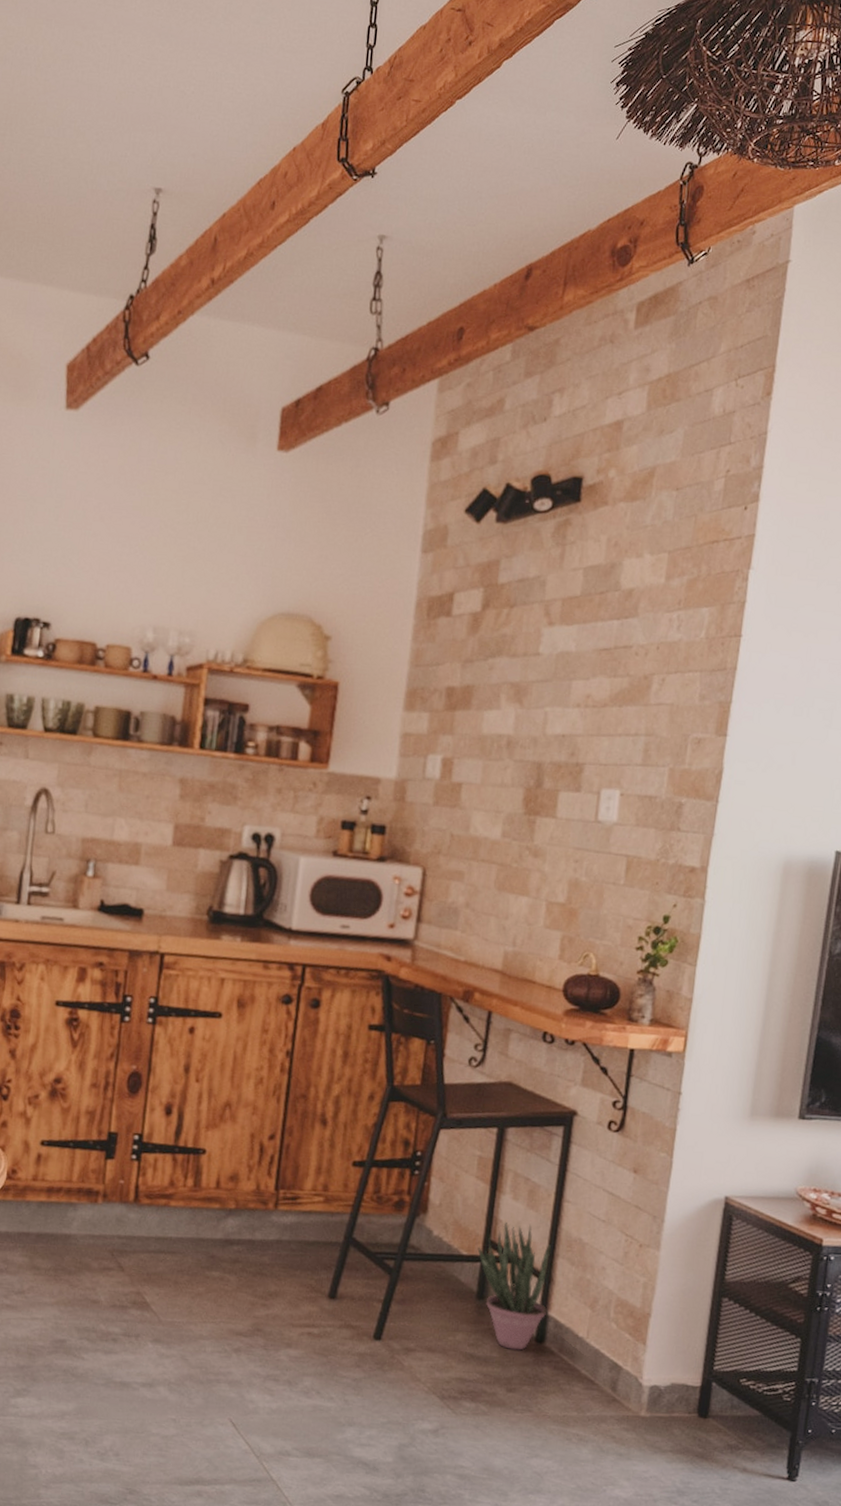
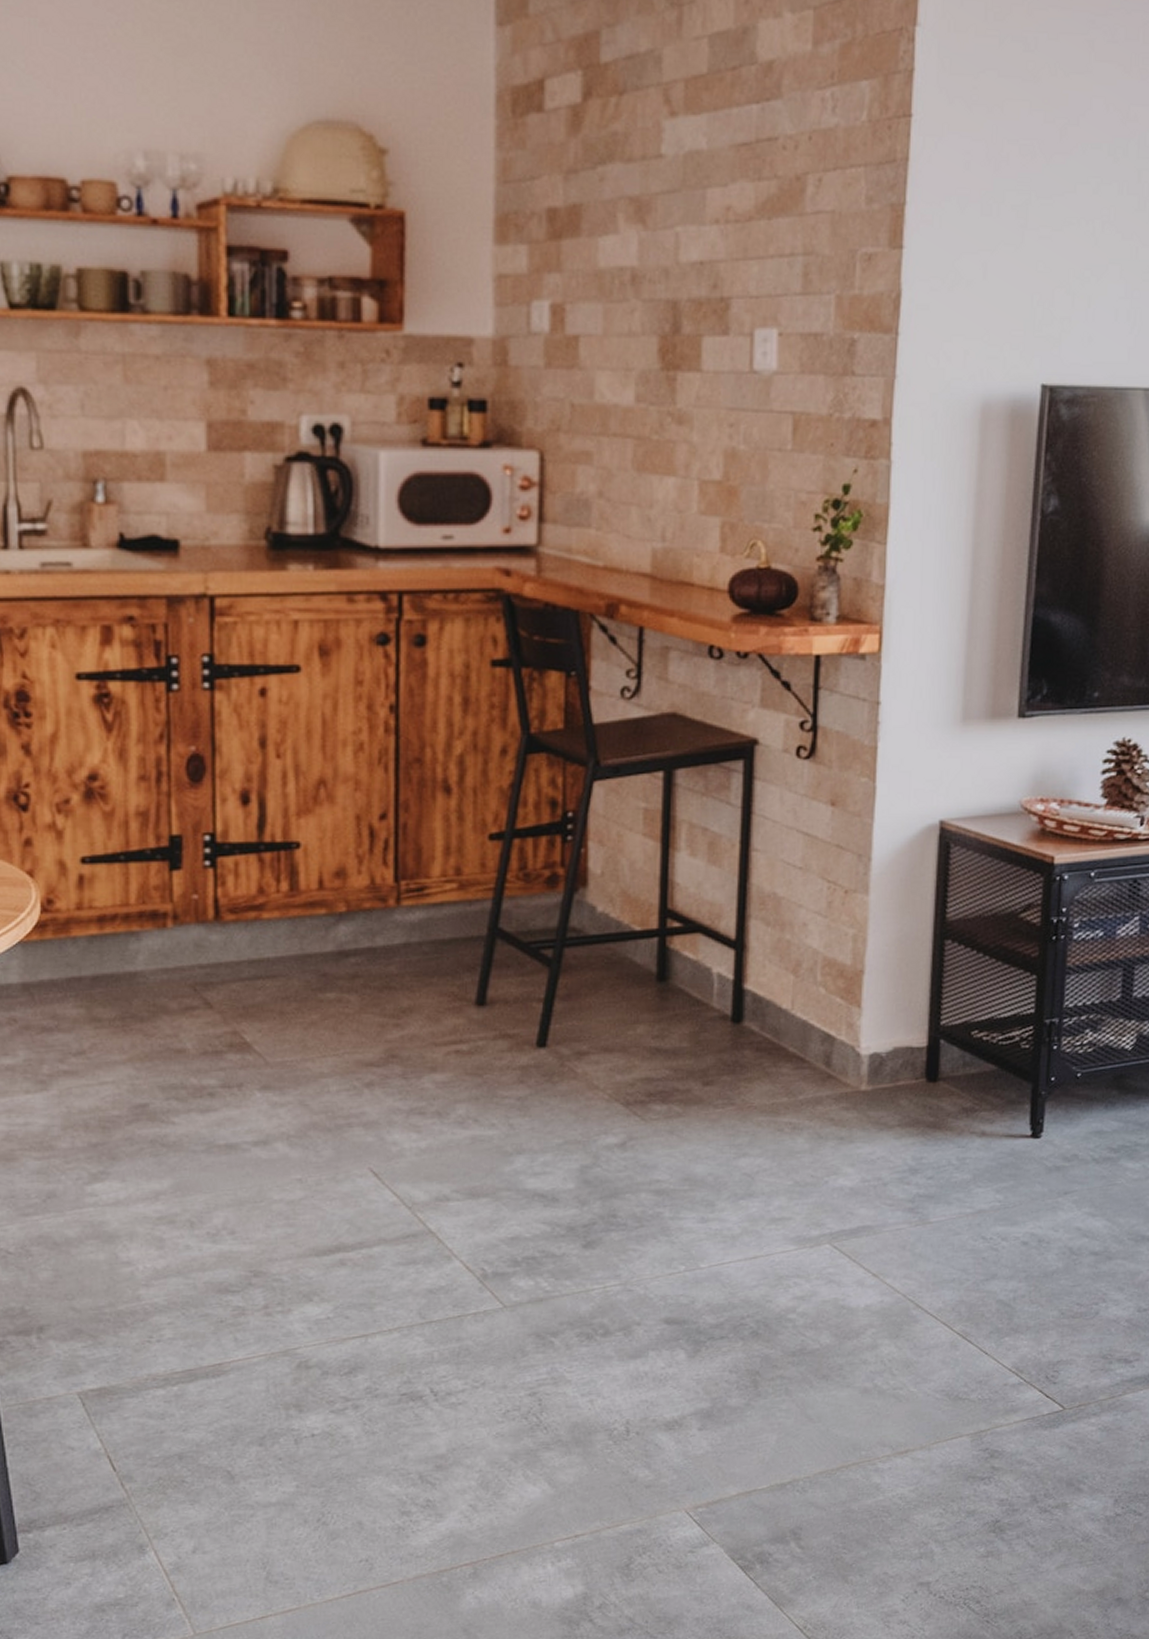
potted plant: present [477,1221,551,1351] -> none [653,883,742,1036]

